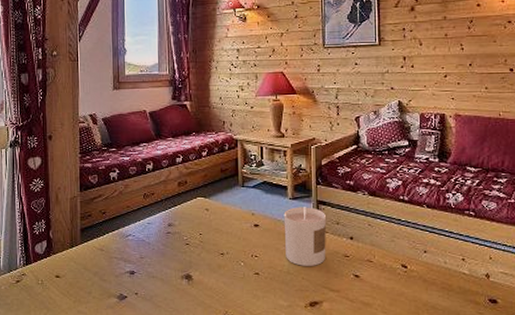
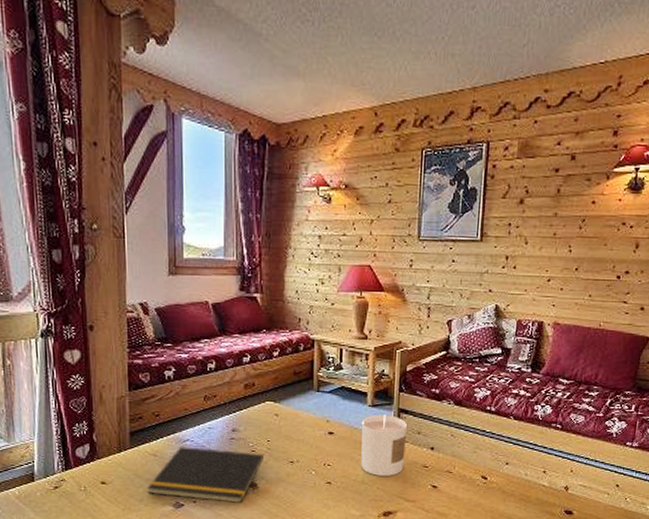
notepad: none [95,241,197,294] -> present [147,447,263,503]

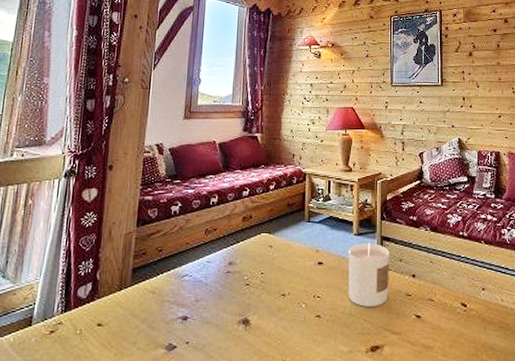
notepad: present [147,447,263,503] -> none [141,282,257,342]

